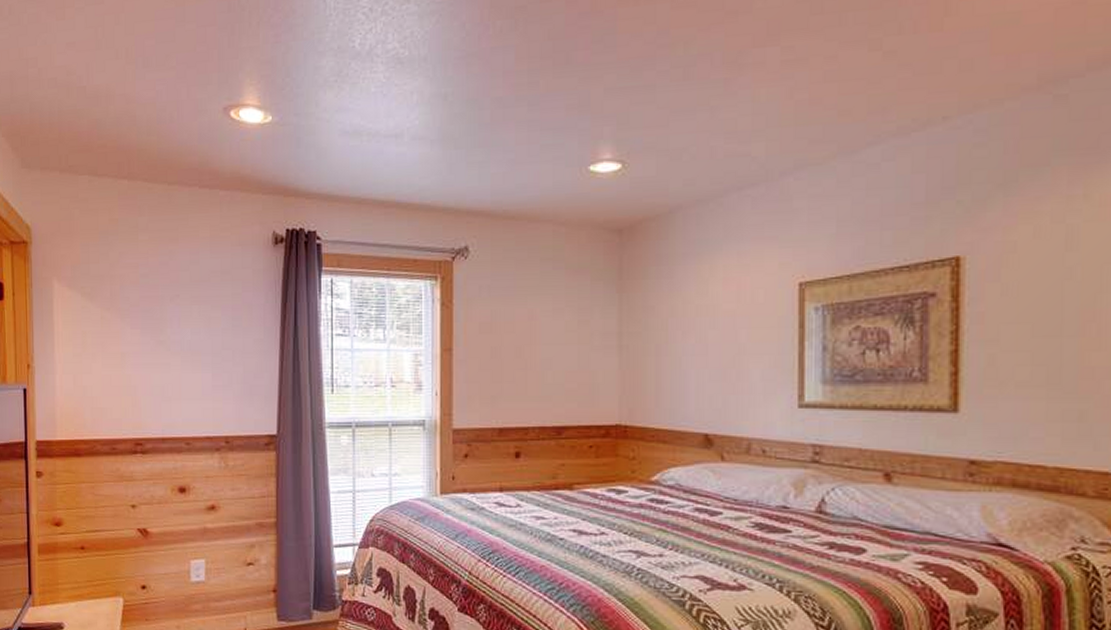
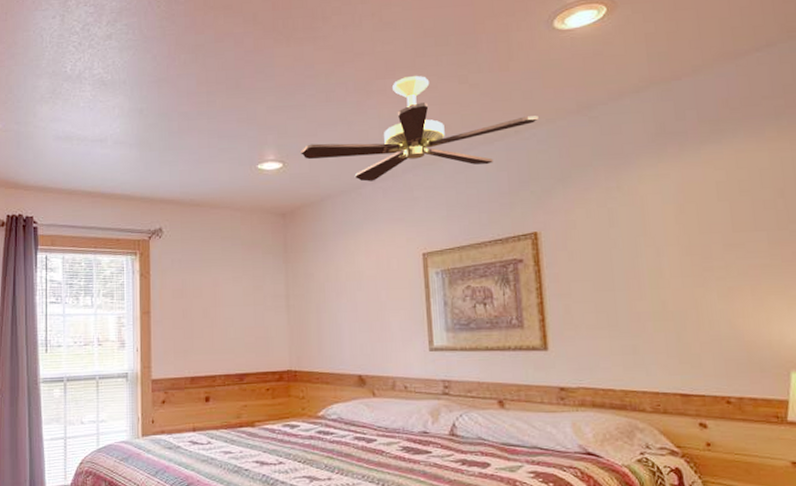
ceiling fan: none [646,40,979,188] -> present [301,75,539,182]

